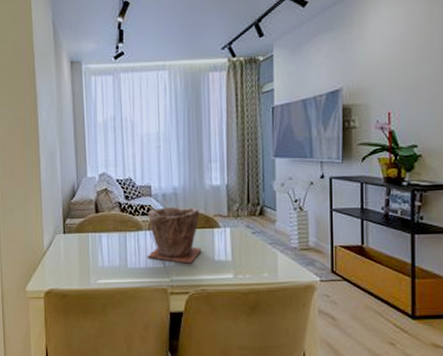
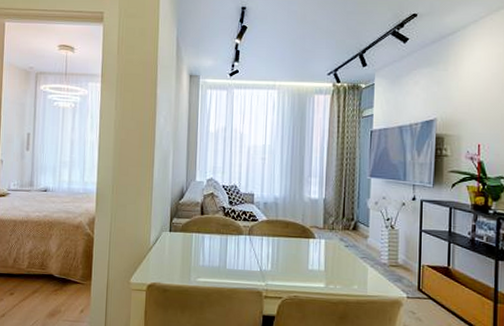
plant pot: present [147,207,202,264] -> none [245,215,297,270]

